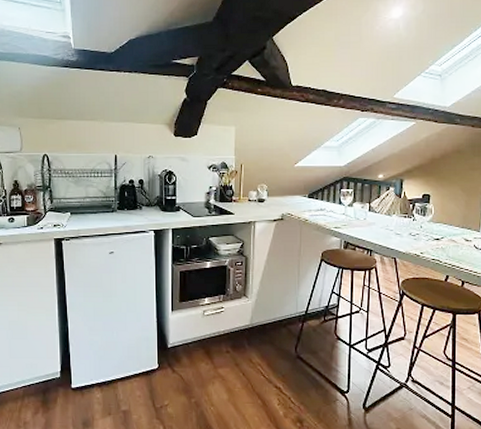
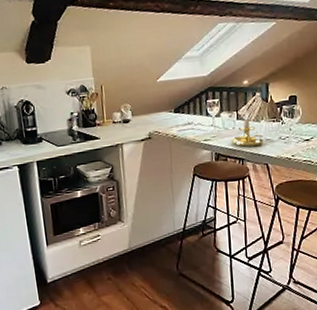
candle holder: none [361,203,393,240] -> present [231,110,263,147]

